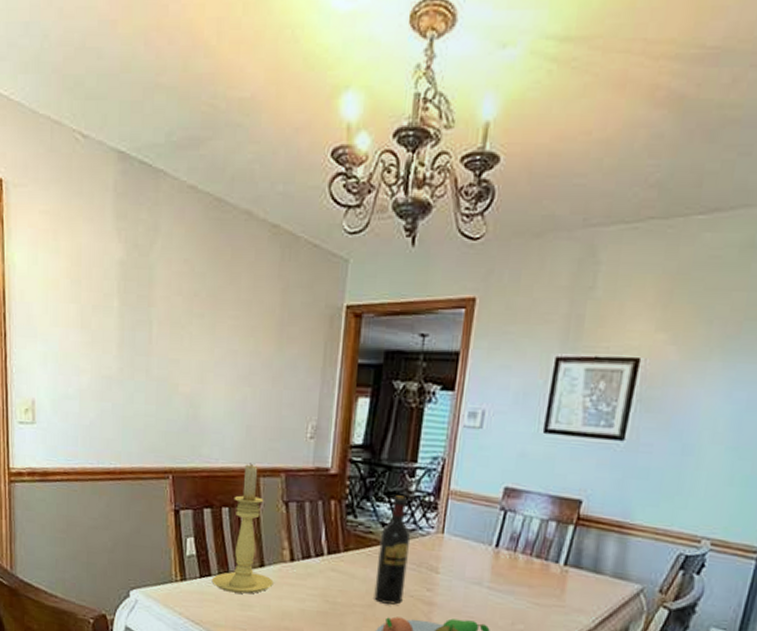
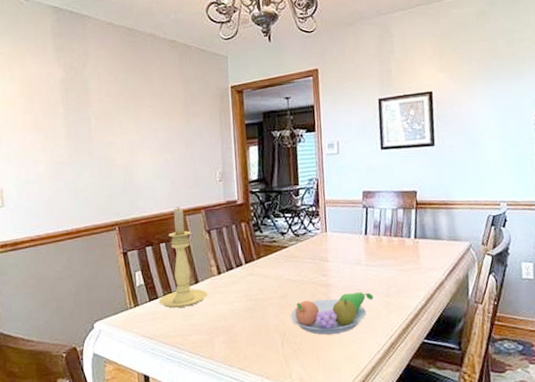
wine bottle: present [374,495,411,605] -> none [282,210,306,293]

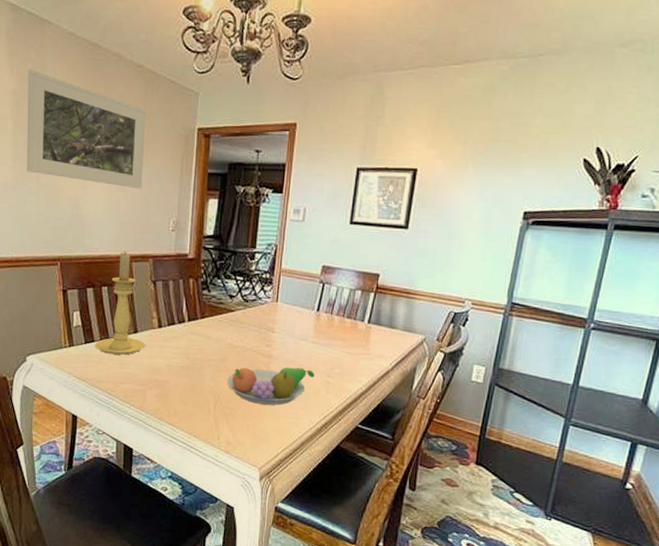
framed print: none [74,58,187,149] -> present [27,69,146,189]

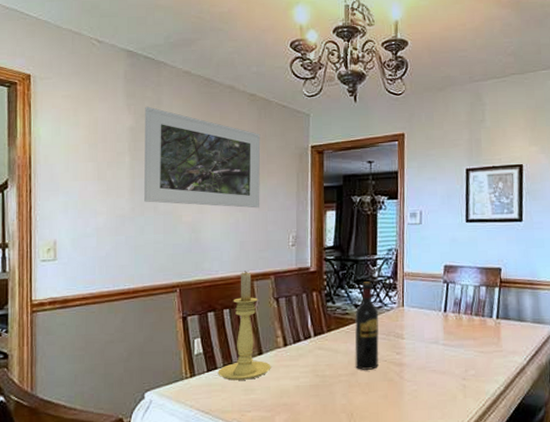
wine bottle: none [225,274,253,358] -> present [355,281,379,370]
fruit bowl: present [226,367,315,405] -> none [359,373,450,418]

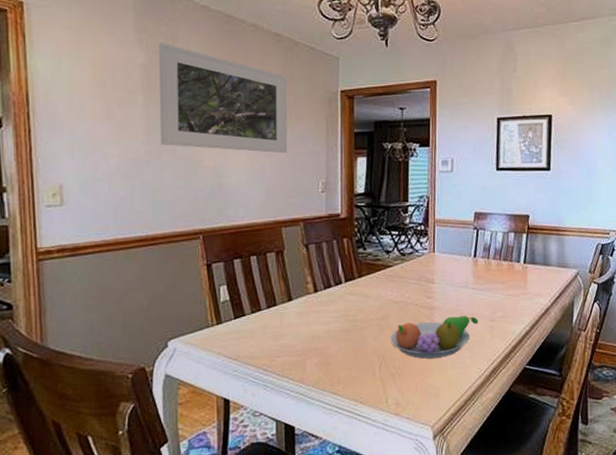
candle holder: present [218,271,271,381] -> none [245,217,301,327]
wine bottle: present [355,281,379,370] -> none [386,228,410,314]
fruit bowl: none [359,373,450,418] -> present [390,316,478,359]

